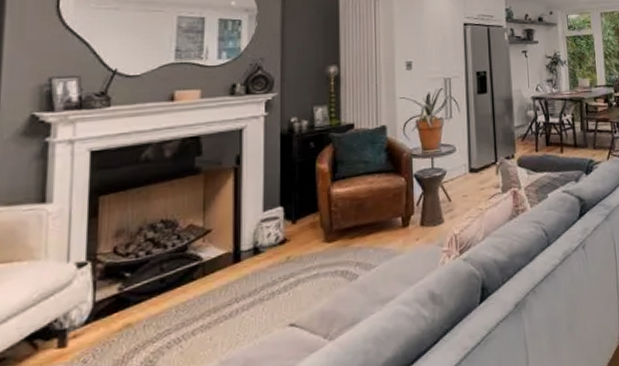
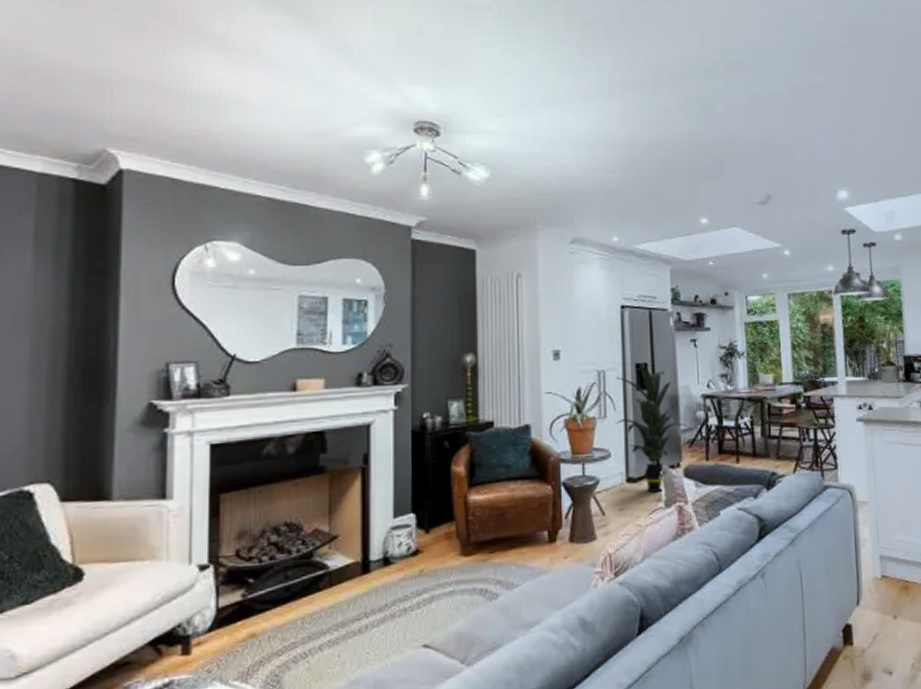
indoor plant: none [459,74,522,181] -> present [615,366,690,493]

